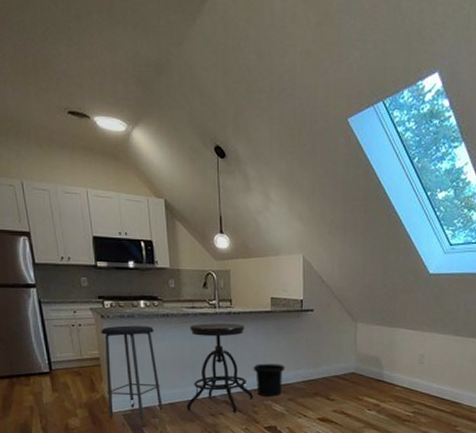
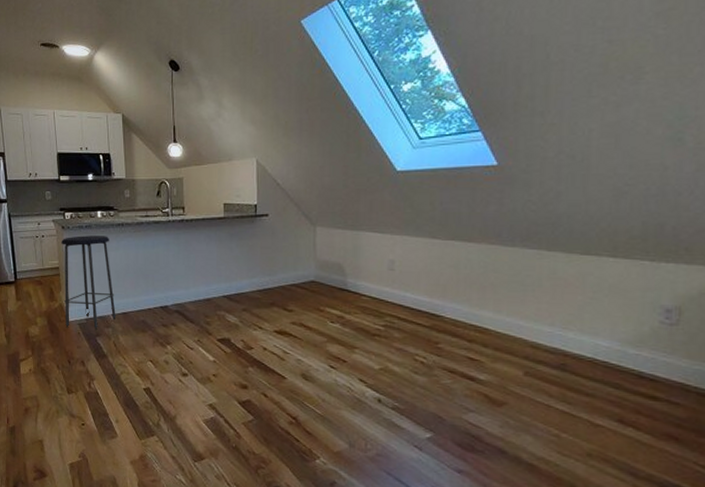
stool: present [187,323,254,413] -> none [139,231,206,324]
trash can: present [253,363,285,397] -> none [206,271,239,307]

